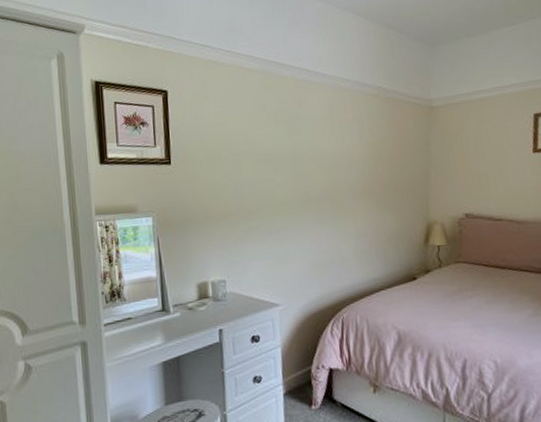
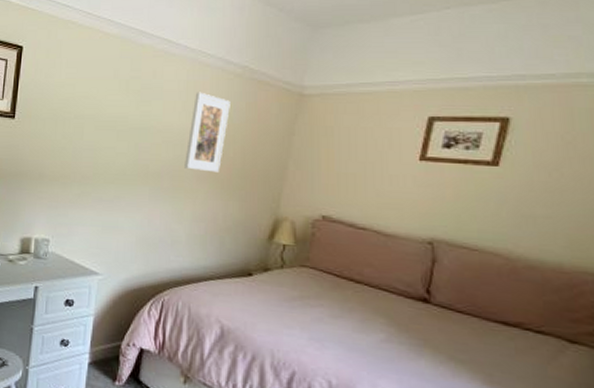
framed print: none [339,115,373,190] -> present [184,92,230,173]

